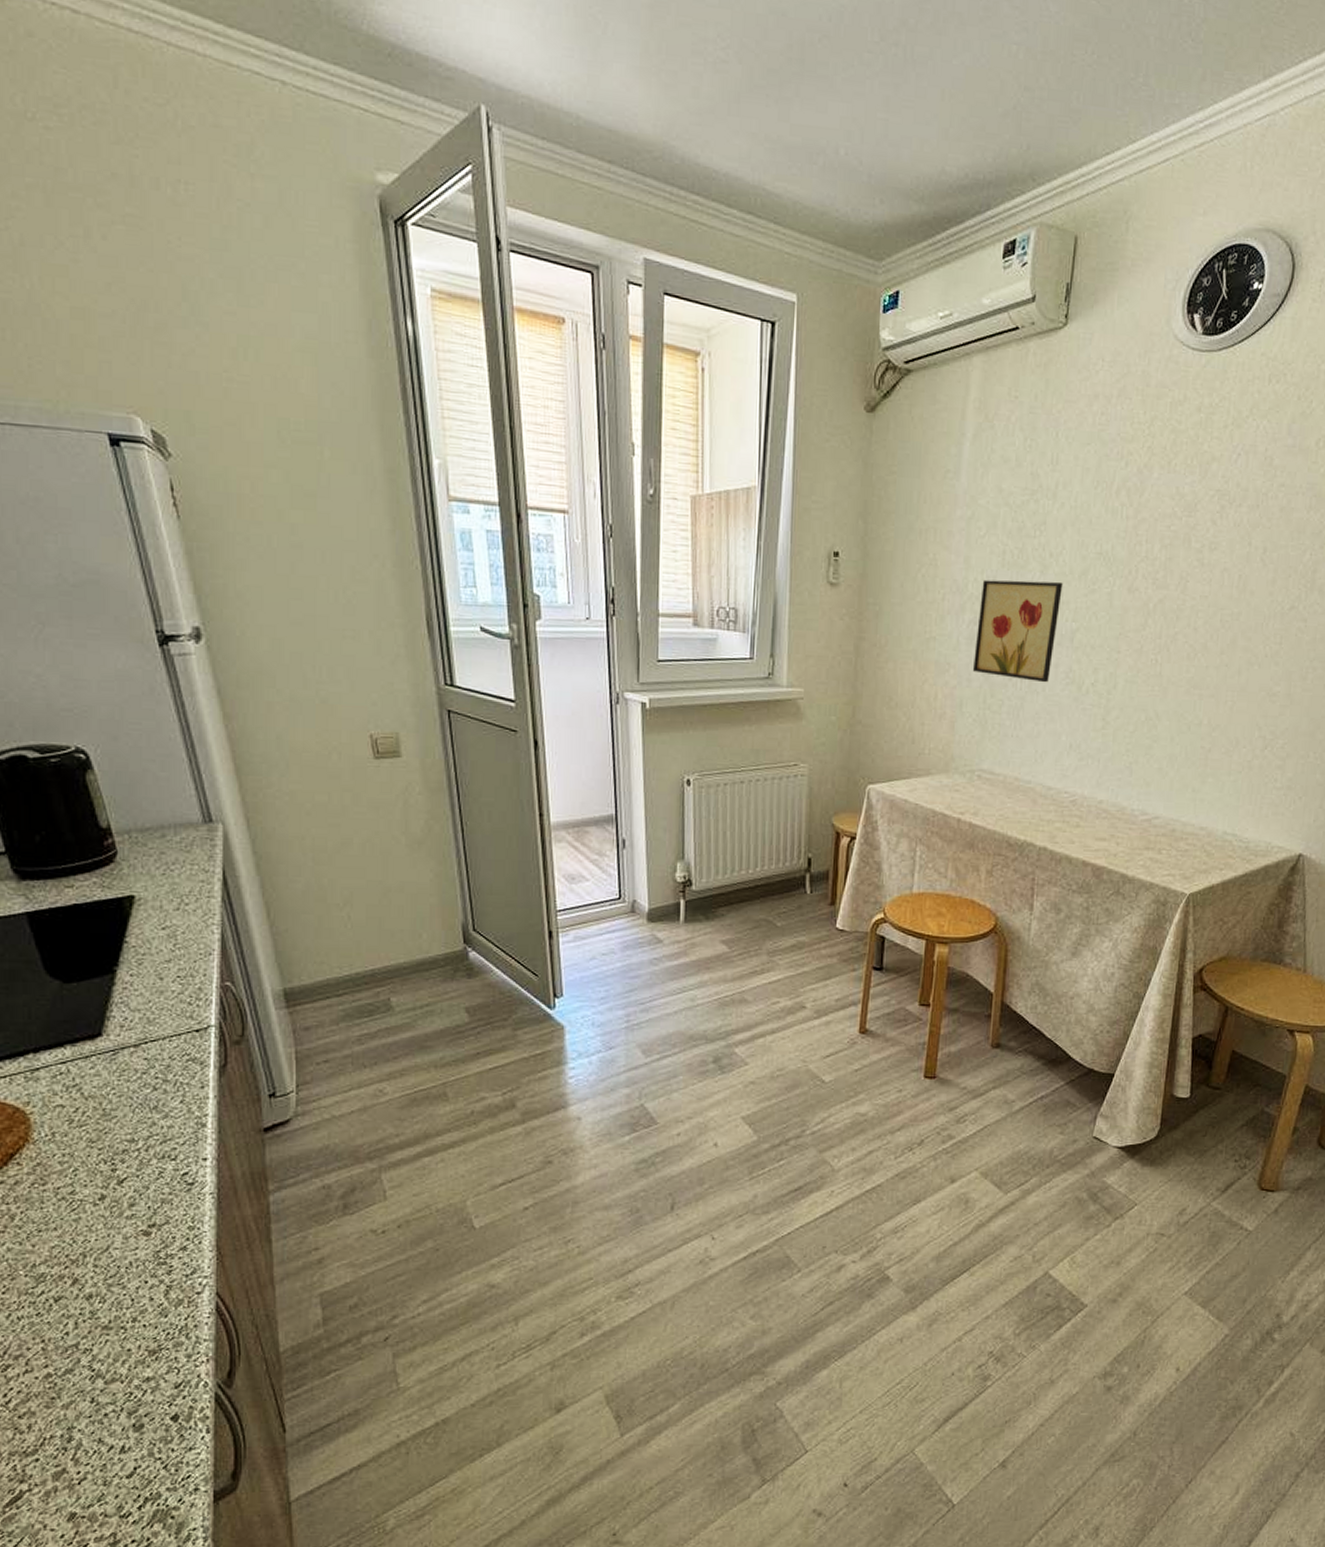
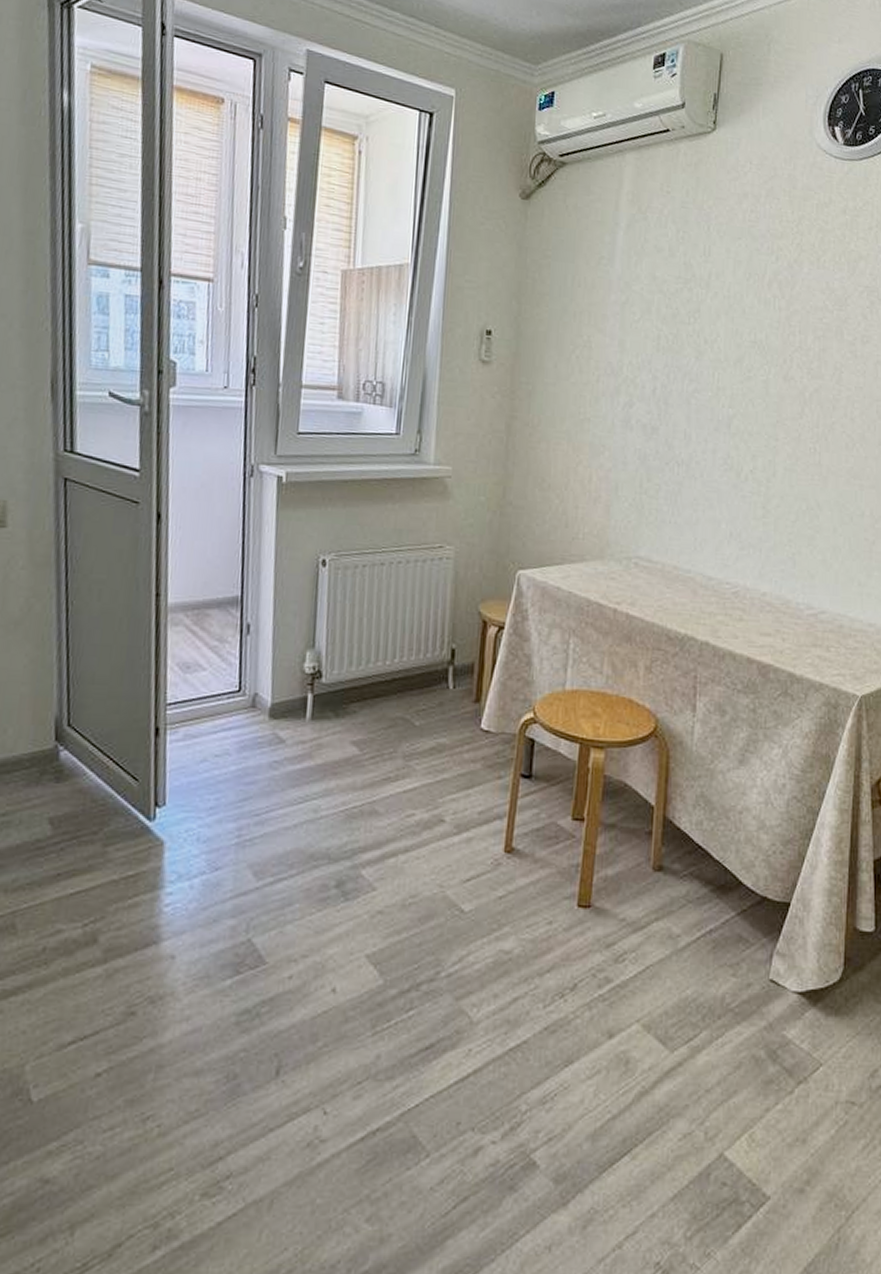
wall art: present [972,579,1063,683] -> none [628,363,718,469]

